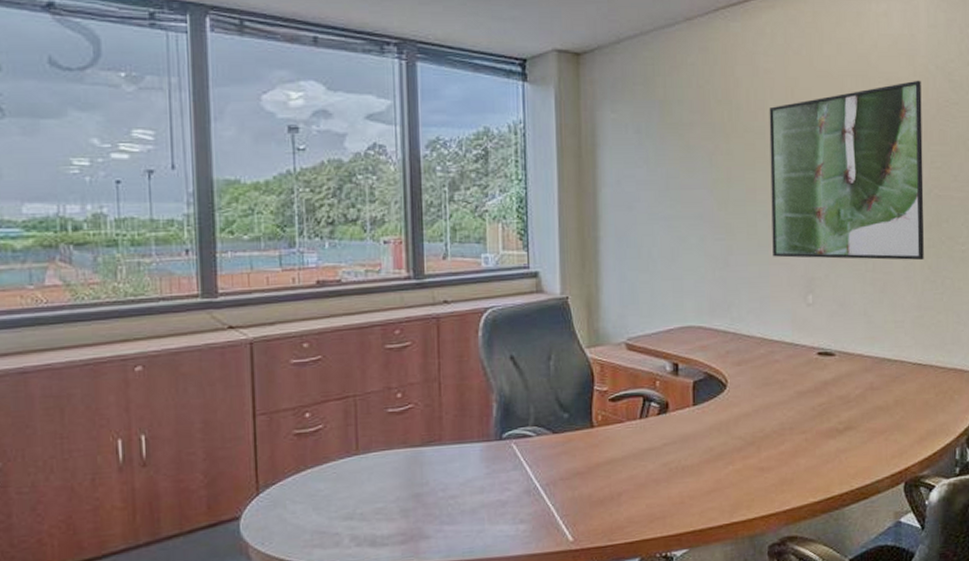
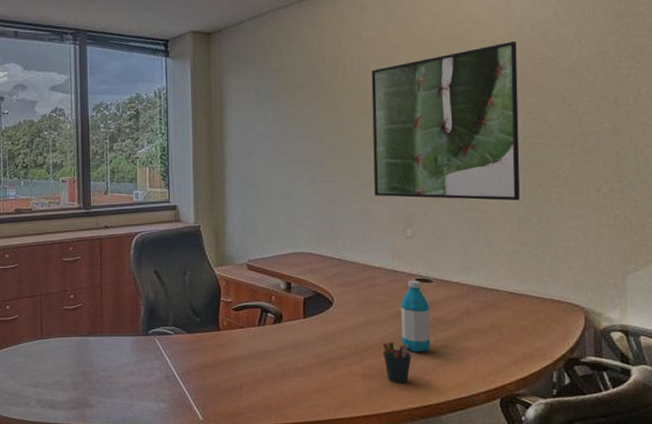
pen holder: none [781,427,813,475] -> present [382,342,412,383]
water bottle: none [801,354,833,438] -> present [400,280,431,353]

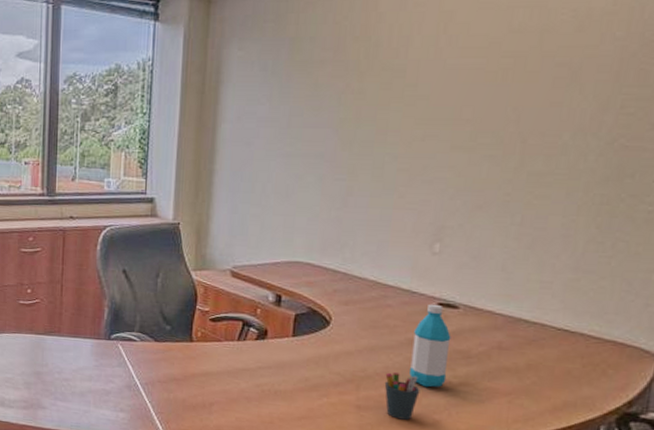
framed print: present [371,41,520,201] -> none [398,10,623,217]

